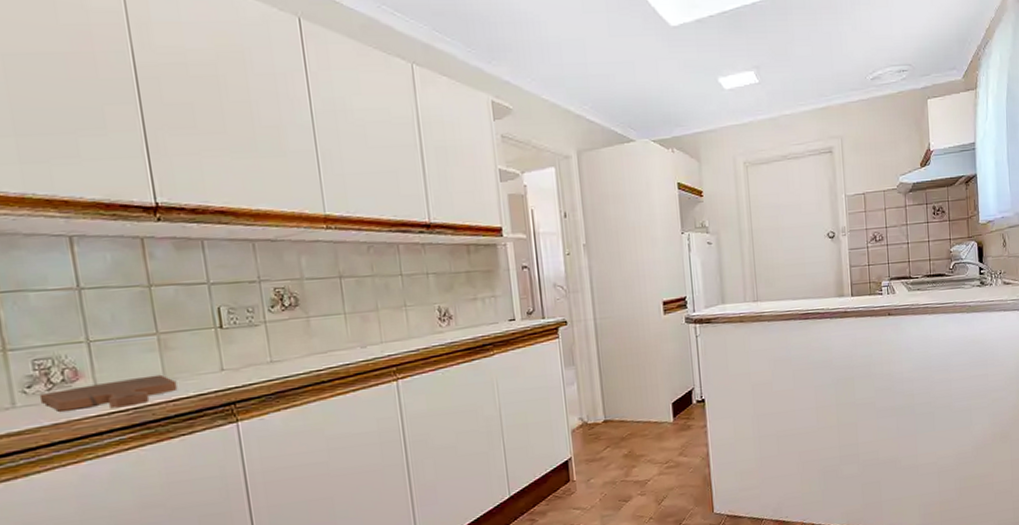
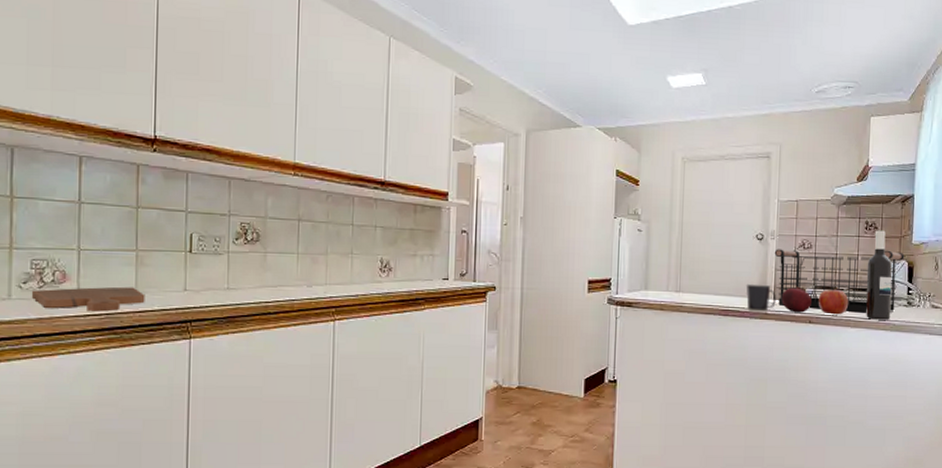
mug: none [822,282,854,313] -> present [745,283,776,313]
dish rack: none [847,232,973,302] -> present [774,249,905,313]
fruit: none [858,279,889,308] -> present [781,285,812,314]
fruit: none [894,276,925,305] -> present [818,287,849,315]
wine bottle: none [938,213,966,304] -> present [866,230,892,320]

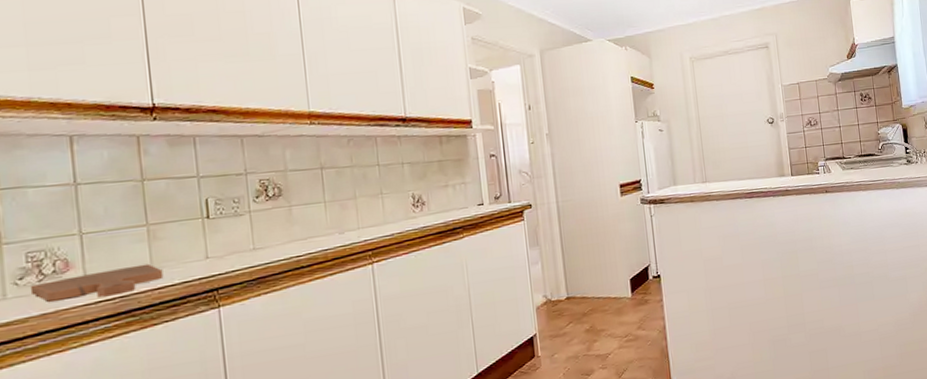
mug: present [745,283,776,313] -> none [765,163,794,191]
dish rack: present [774,249,905,313] -> none [785,116,898,181]
fruit: present [781,285,812,314] -> none [797,160,825,186]
fruit: present [818,287,849,315] -> none [830,156,858,183]
wine bottle: present [866,230,892,320] -> none [867,99,895,181]

